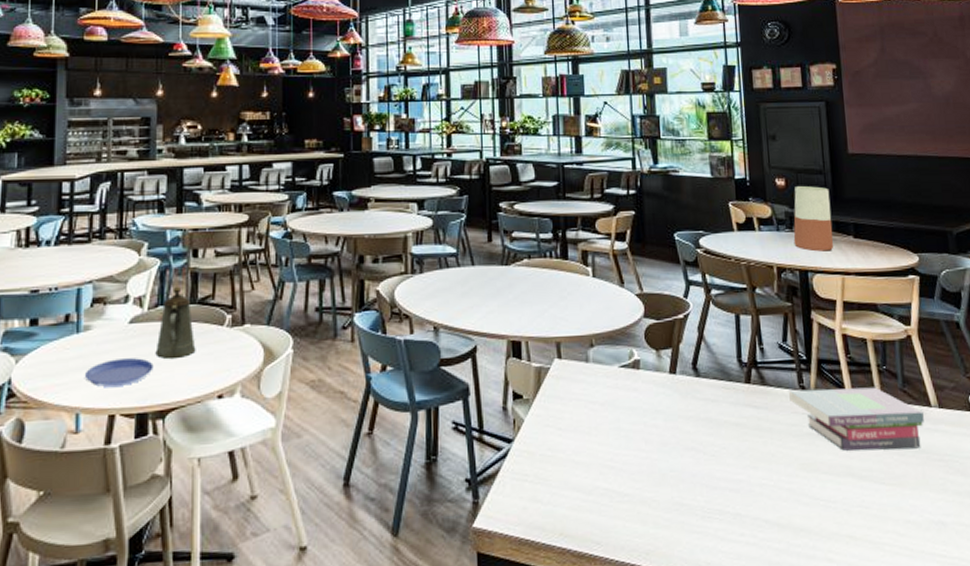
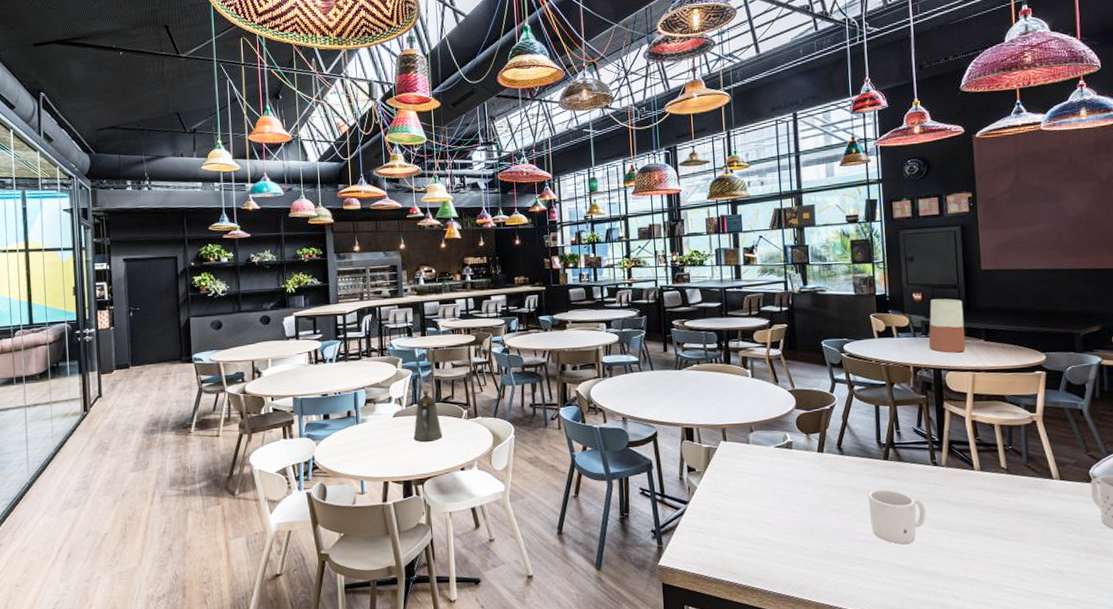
plate: present [84,358,154,387] -> none [364,442,413,462]
mug: none [727,421,794,492] -> present [867,489,926,544]
books: present [789,387,924,451] -> none [922,463,1046,514]

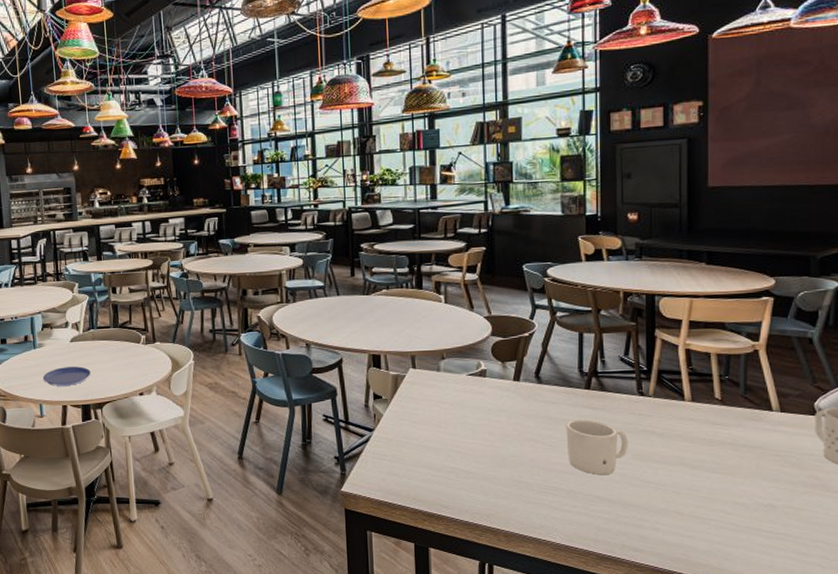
plate: none [364,442,413,462] -> present [42,366,91,386]
coffee pot: present [413,389,443,442] -> none [91,314,121,367]
vase: present [928,298,966,353] -> none [642,219,685,278]

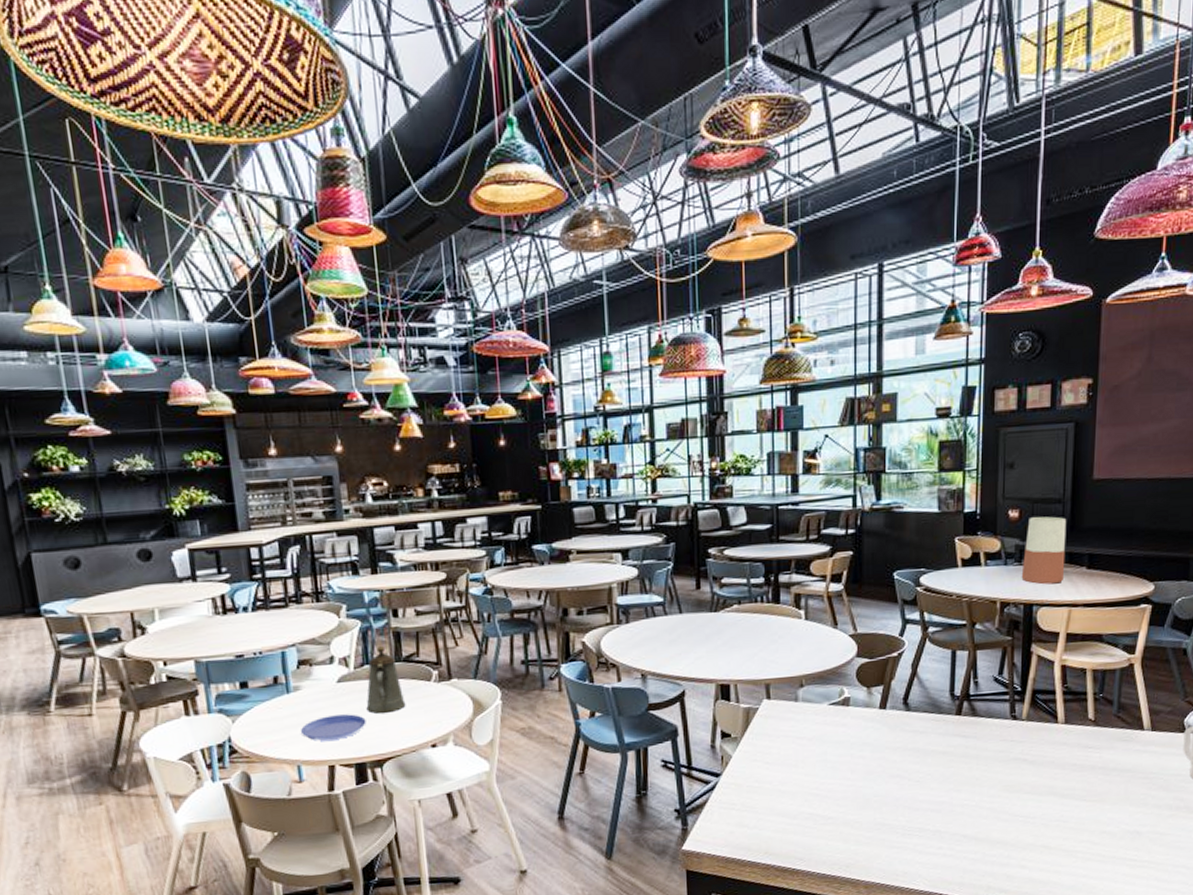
coffee pot: none [91,314,121,367] -> present [366,645,406,714]
mug: present [565,419,628,475] -> none [934,749,999,811]
vase: none [642,219,685,278] -> present [1021,516,1067,585]

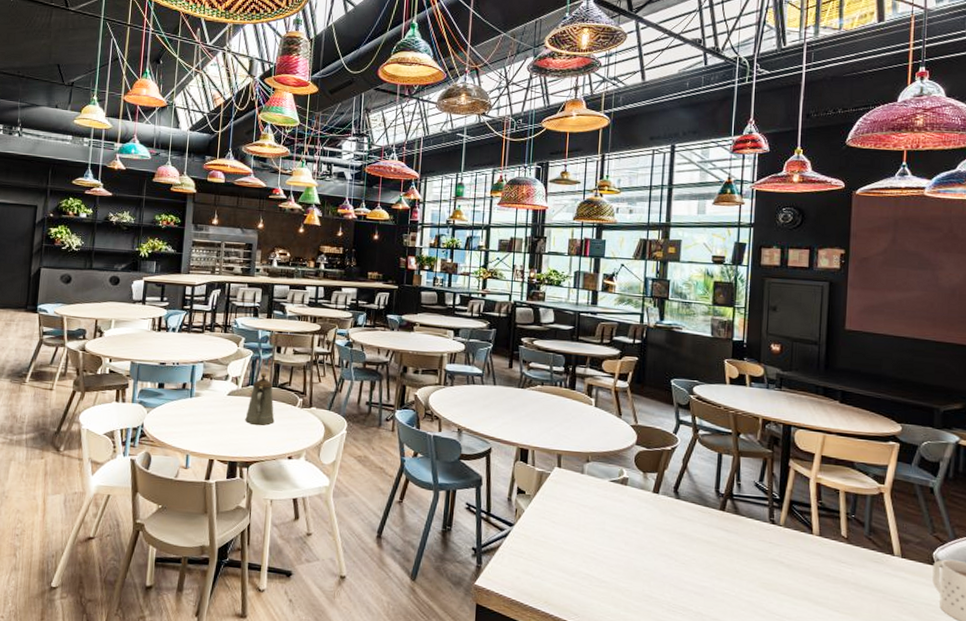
plate: present [300,714,366,741] -> none [194,420,243,440]
vase: present [1021,516,1067,585] -> none [781,353,822,412]

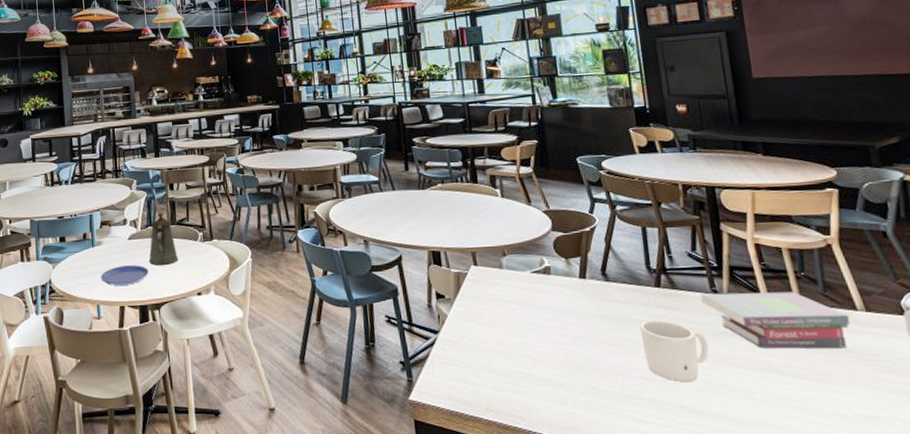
plate: none [194,420,243,440] -> present [100,265,149,286]
mug: none [698,540,757,600] -> present [639,320,709,382]
books: none [759,522,885,588] -> present [701,291,850,349]

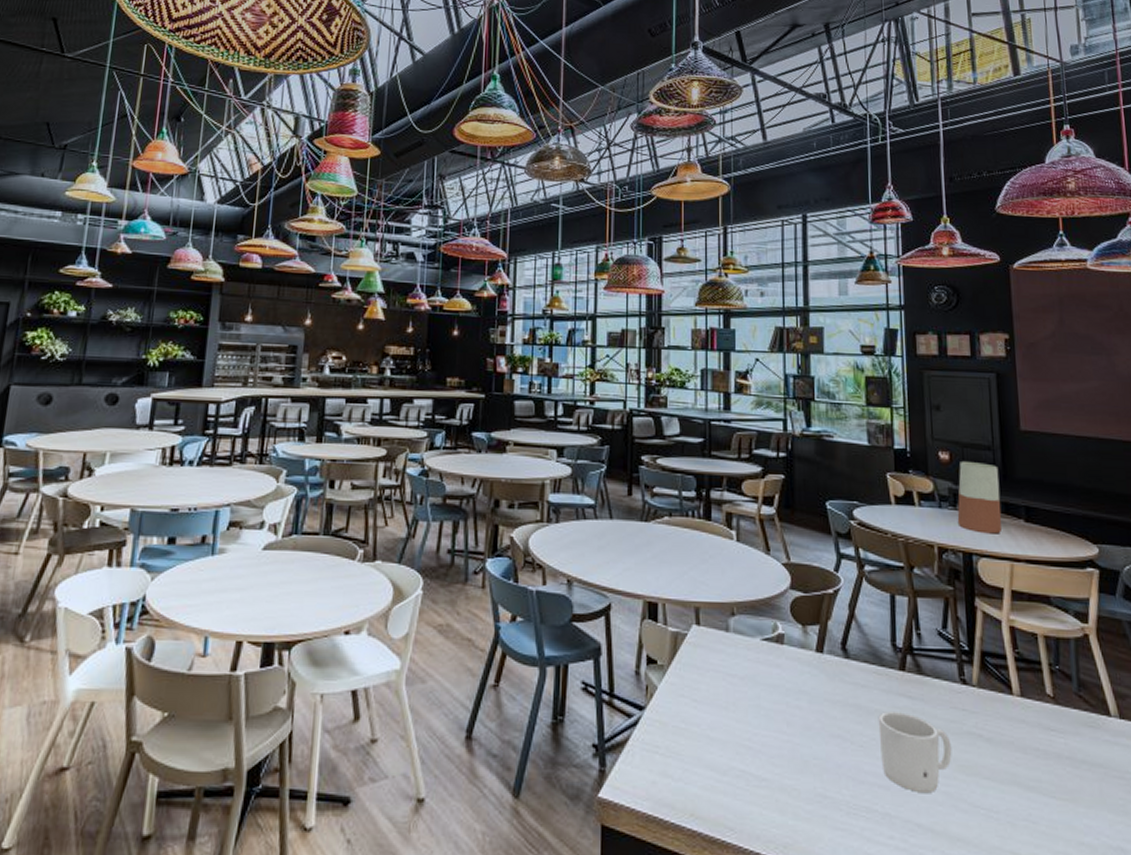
plate: present [100,265,149,286] -> none [215,585,284,613]
coffee pot: present [149,211,178,265] -> none [286,516,326,589]
vase: none [696,110,741,169] -> present [957,462,1002,534]
books: present [701,291,850,349] -> none [948,683,1102,762]

